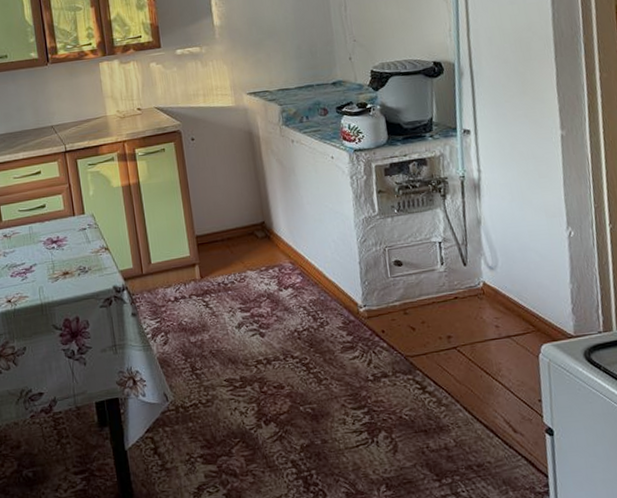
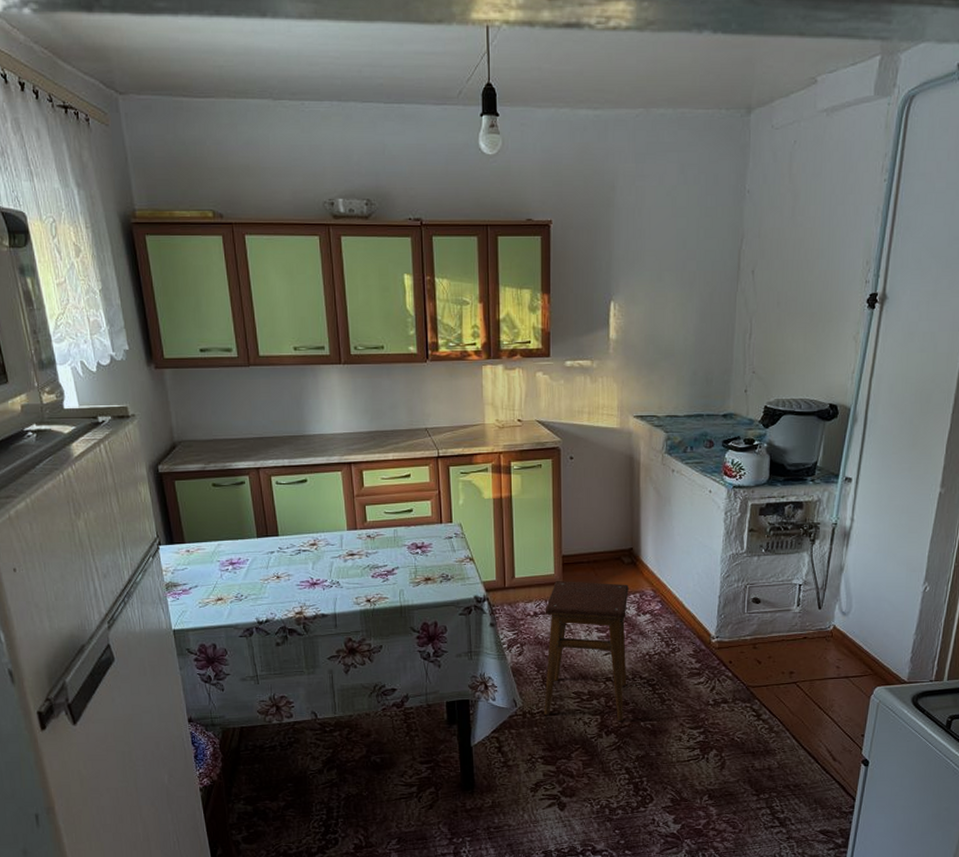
stool: none [185,259,281,408] -> present [544,581,629,721]

